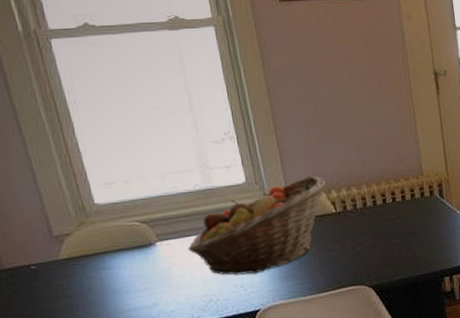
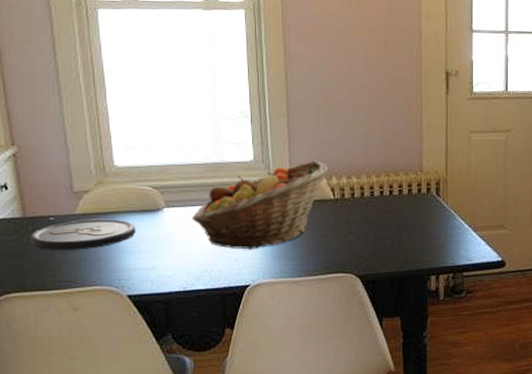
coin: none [12,259,130,301] -> present [30,219,136,250]

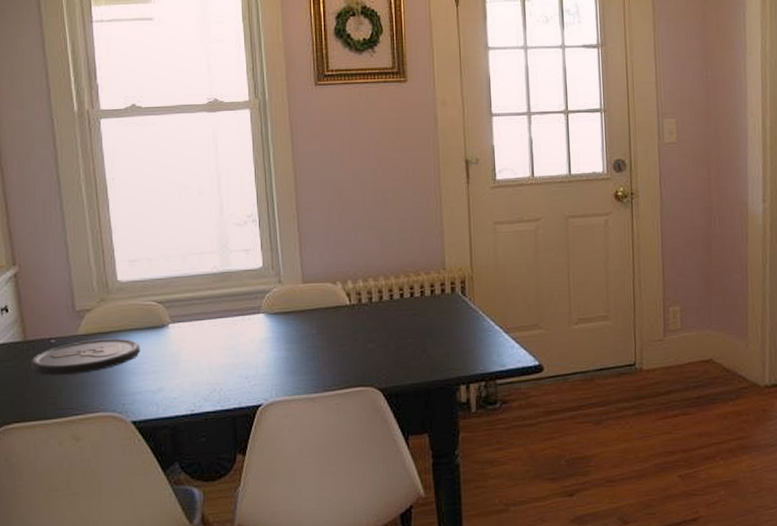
fruit basket: present [192,161,328,250] -> none [199,264,342,365]

